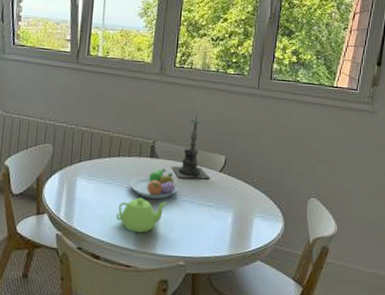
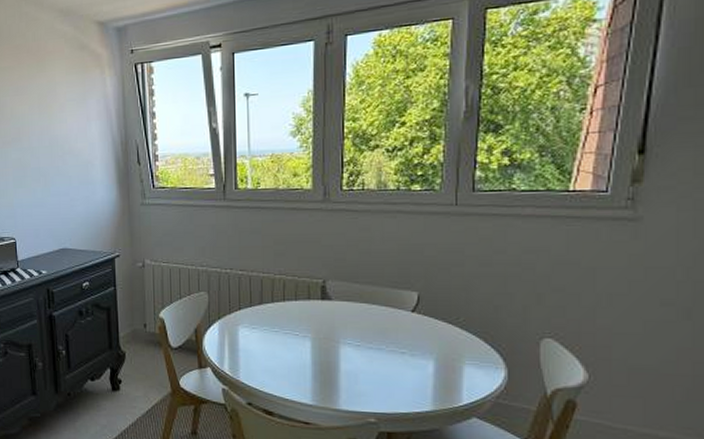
teapot: present [116,197,167,233] -> none [288,346,348,386]
fruit bowl: present [129,168,177,199] -> none [299,312,358,347]
candle holder: present [171,113,210,180] -> none [349,242,400,322]

